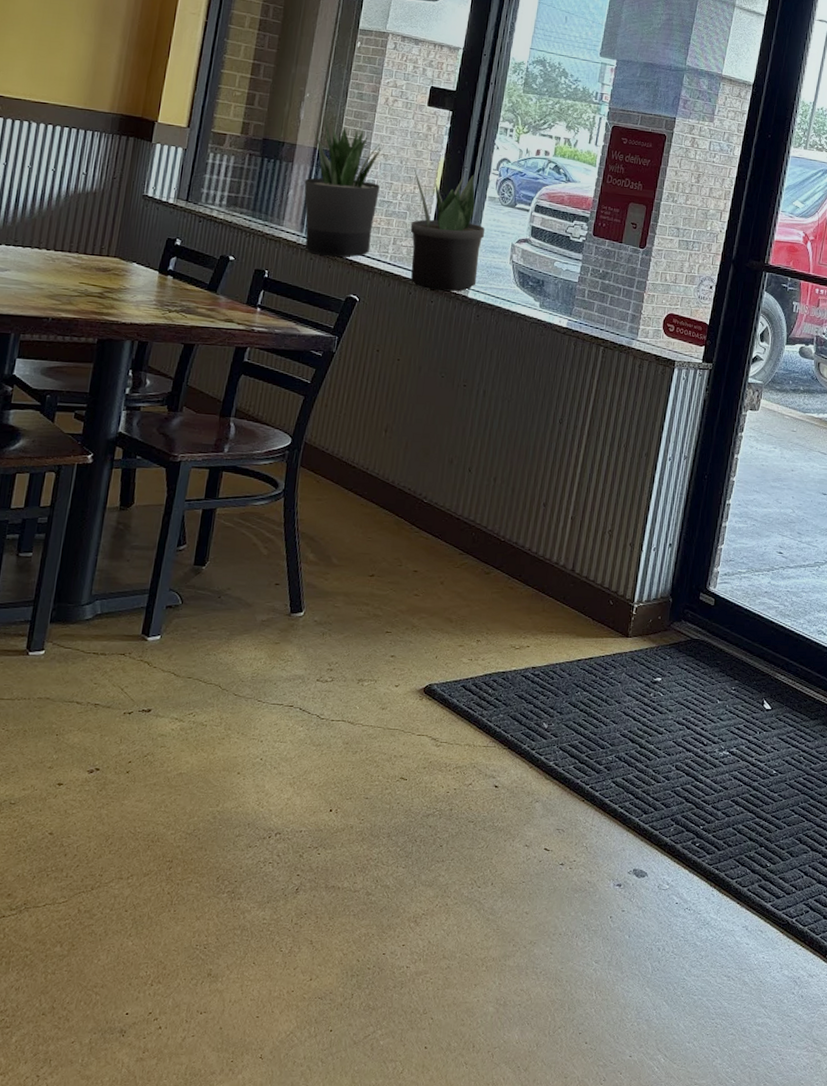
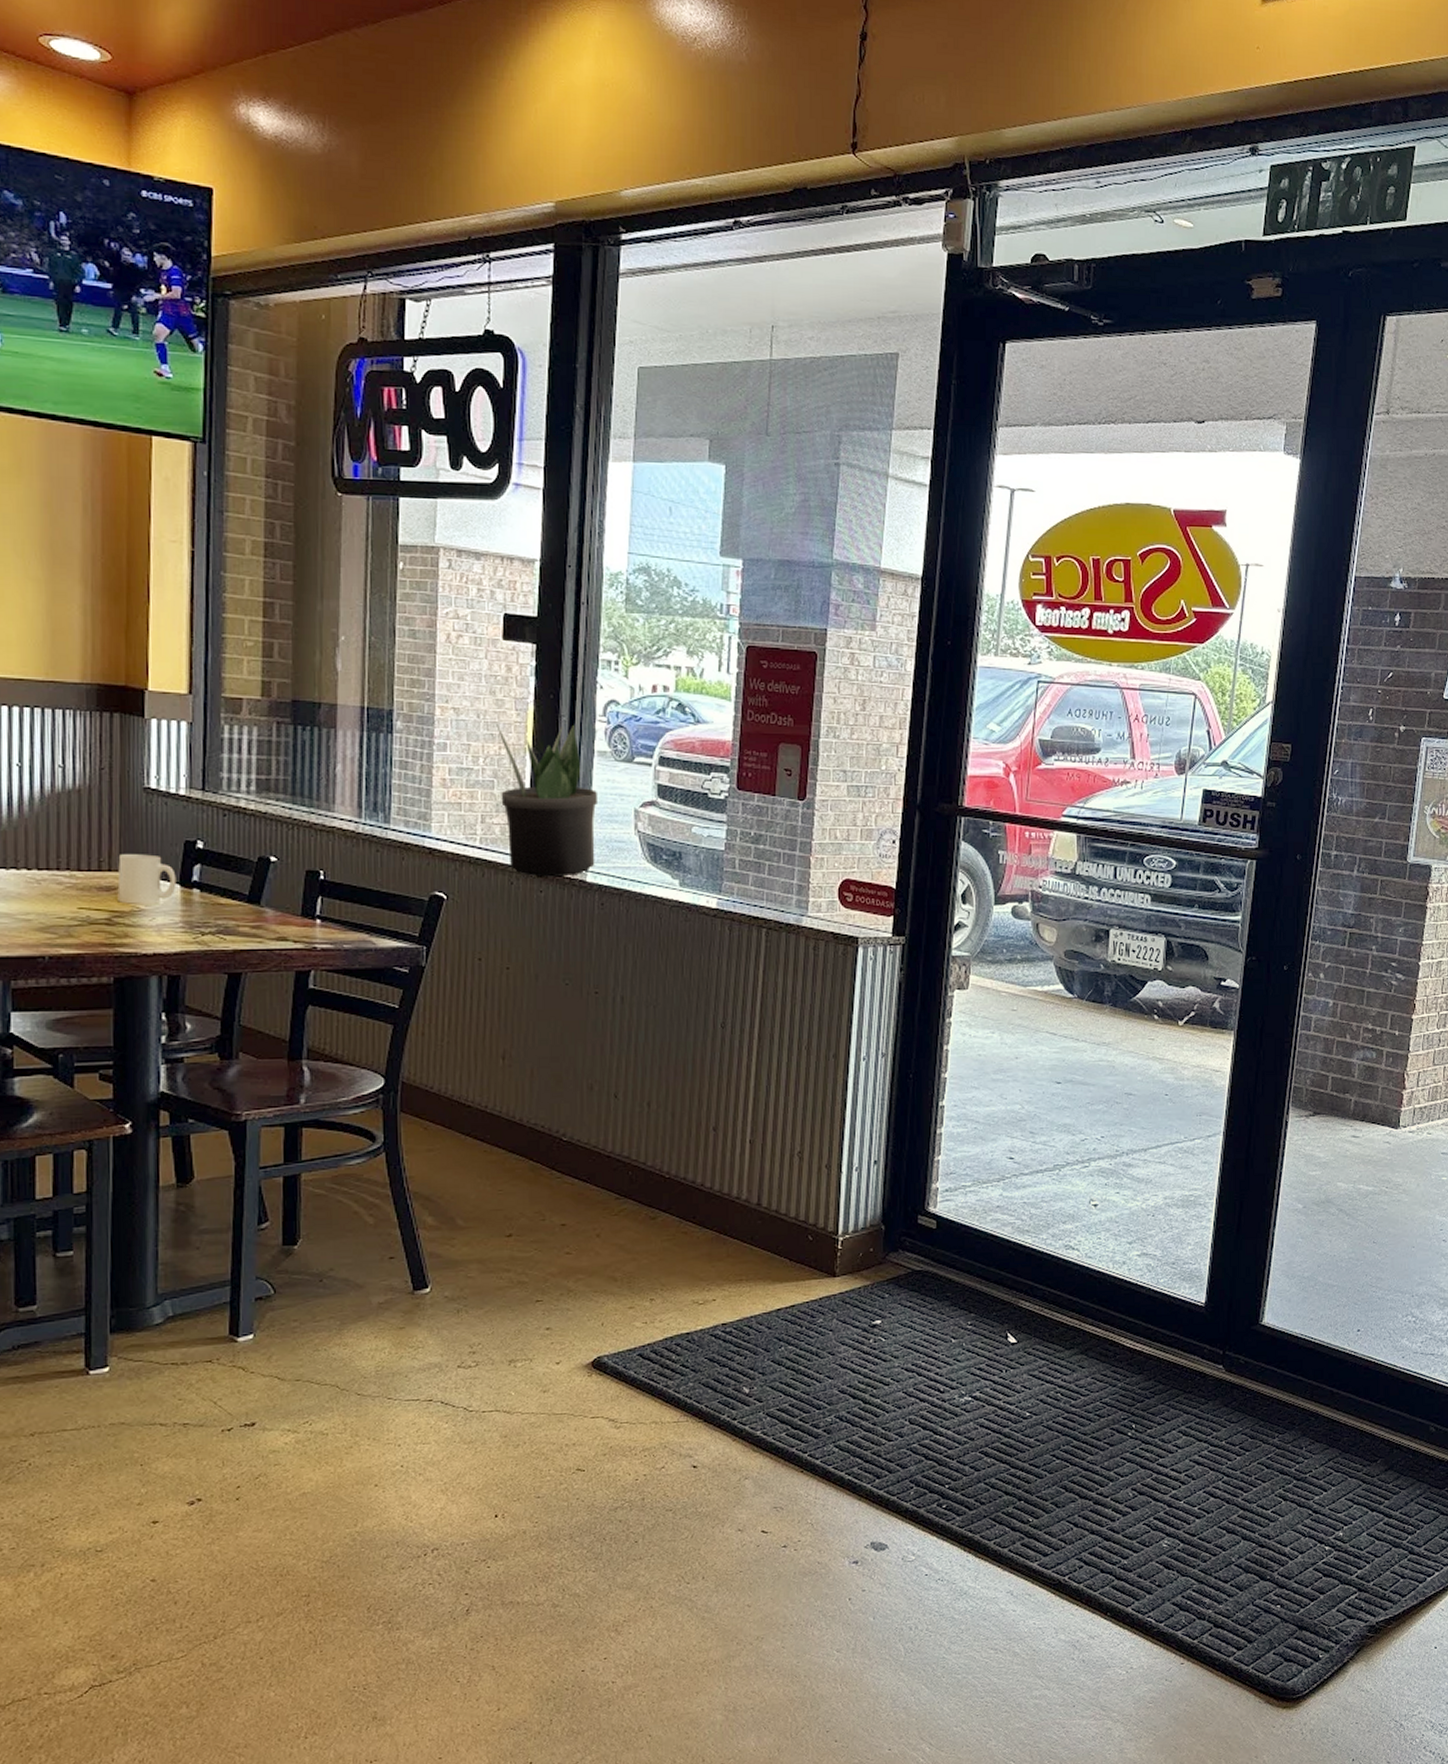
cup: none [110,244,157,286] -> present [117,854,176,906]
planter: present [304,115,382,257] -> none [355,663,455,845]

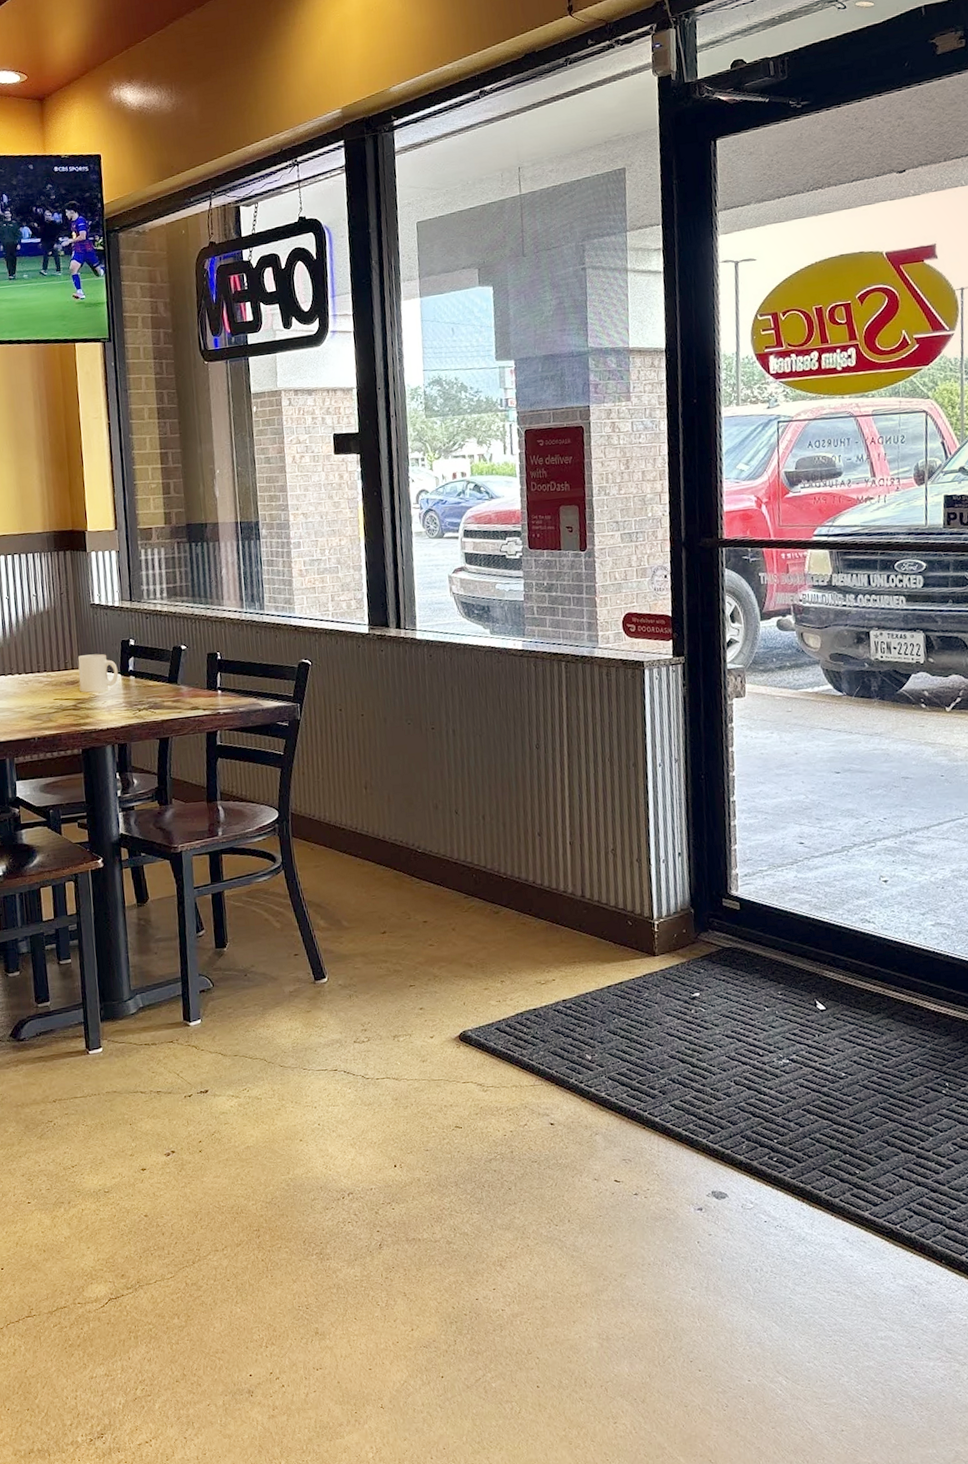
planter: present [496,724,597,876] -> none [336,514,422,639]

